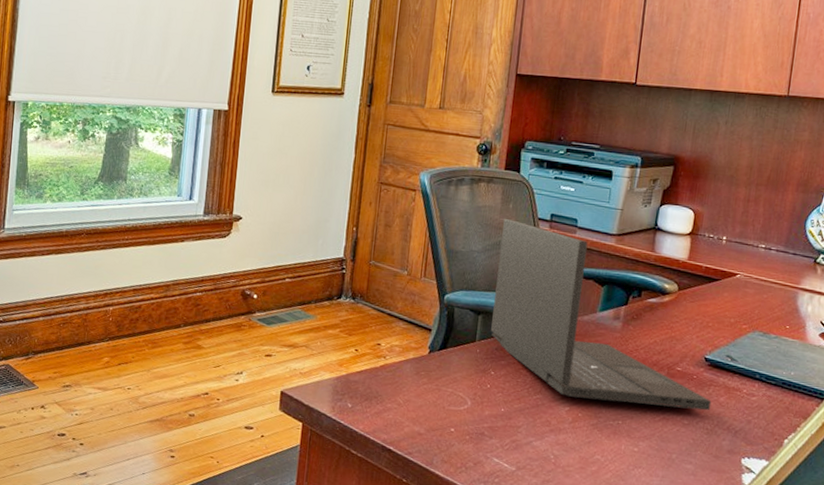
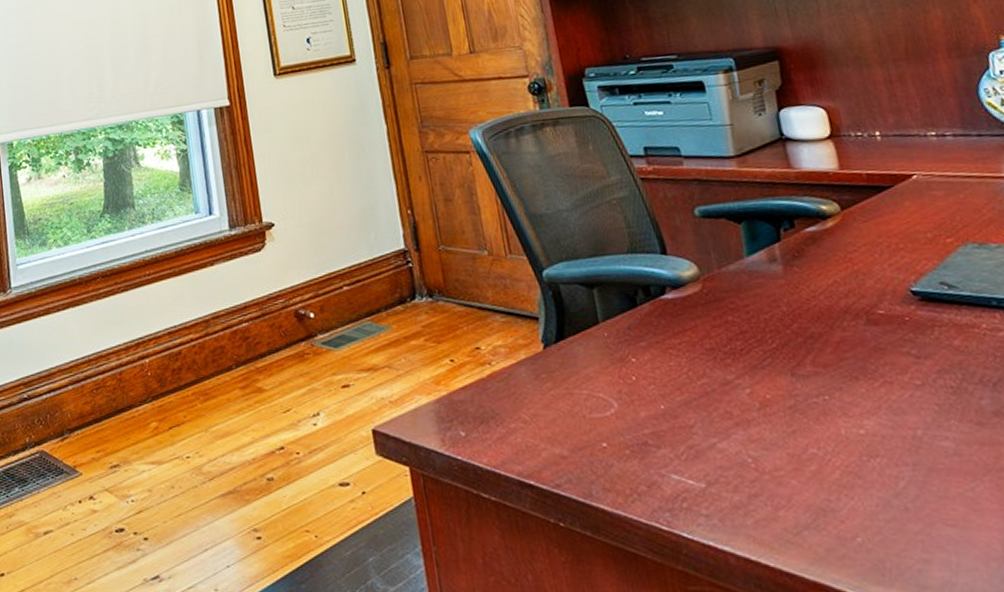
laptop: present [491,218,712,411] -> none [587,162,946,375]

